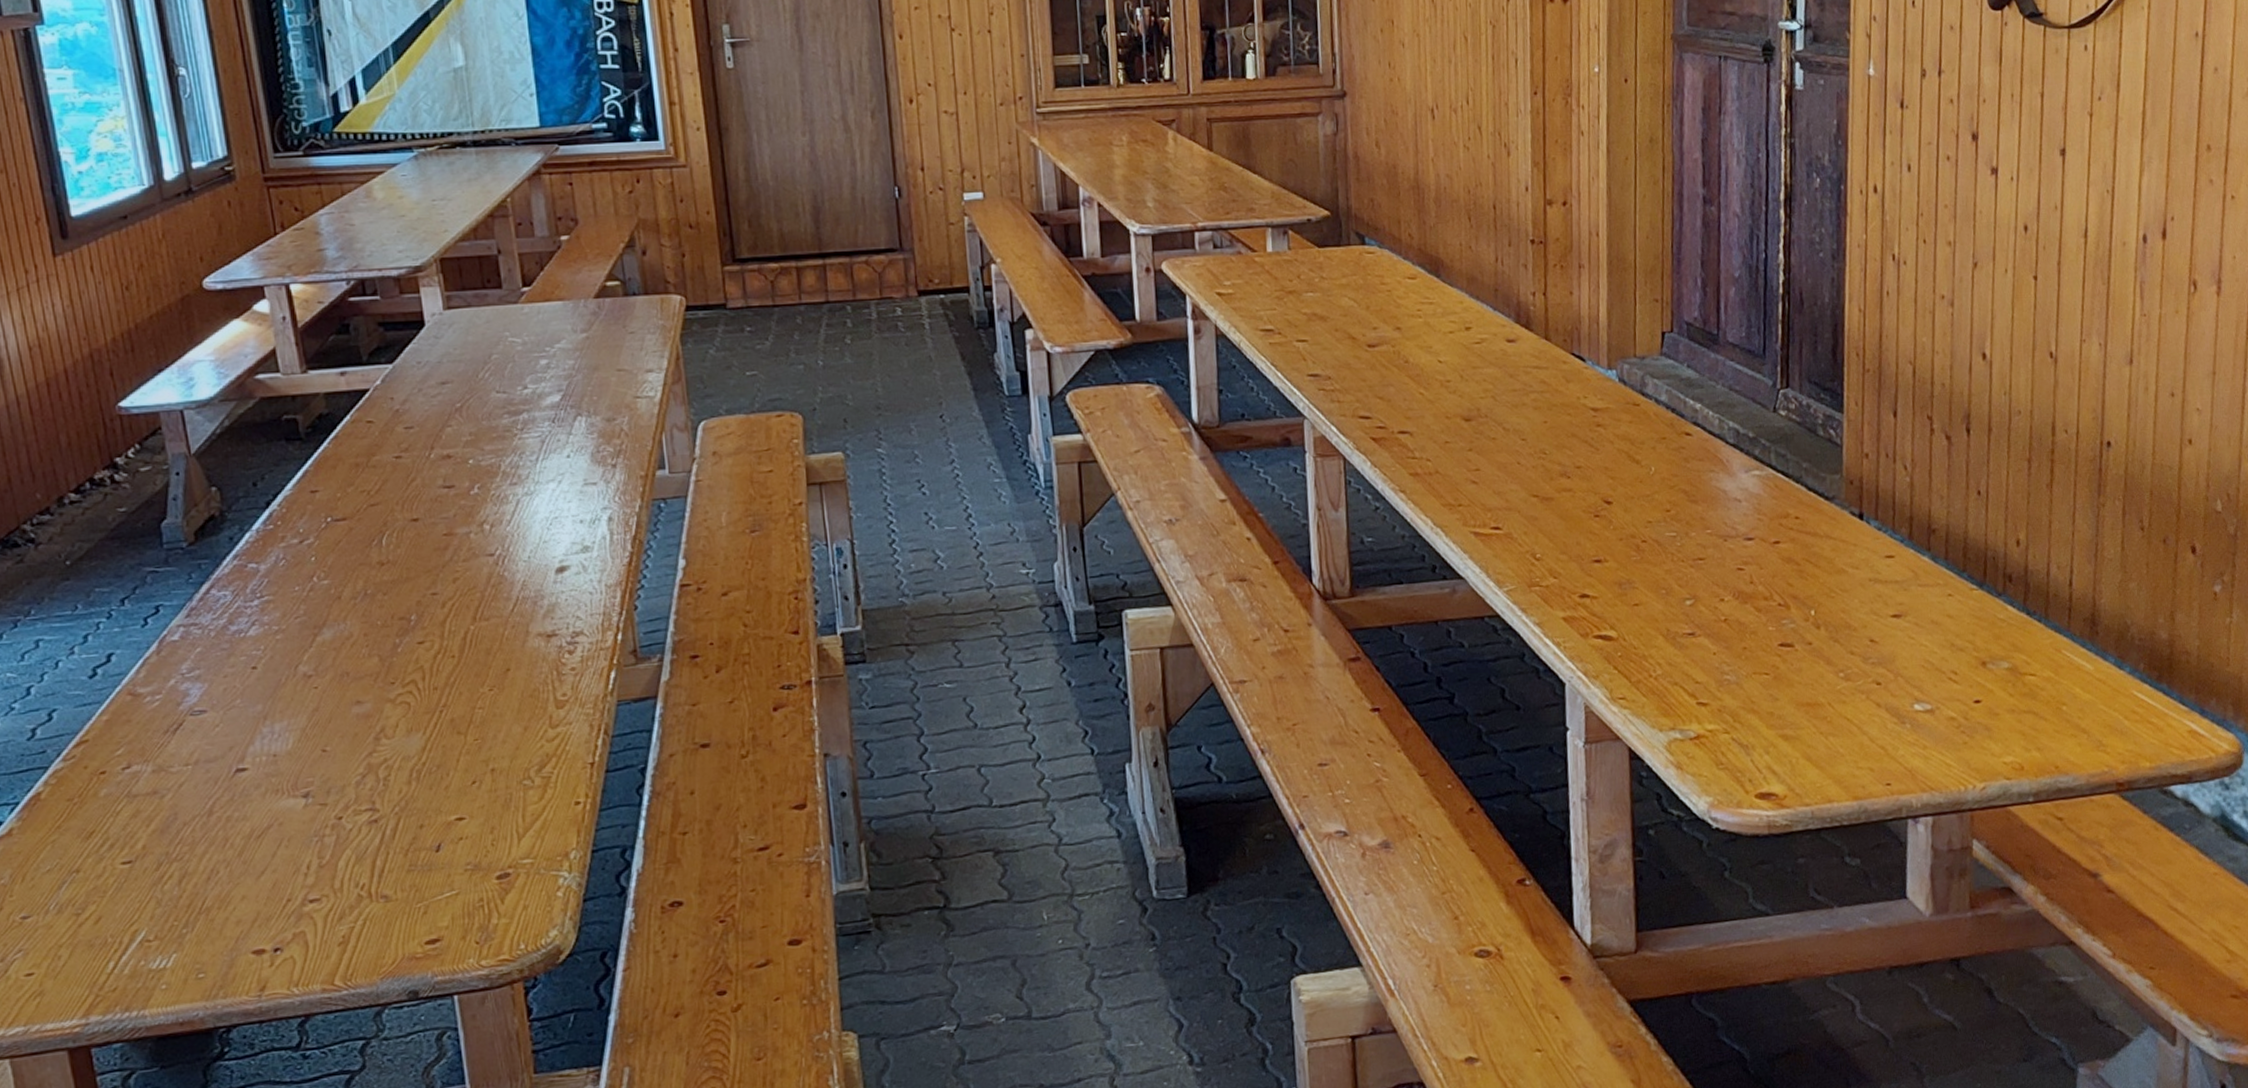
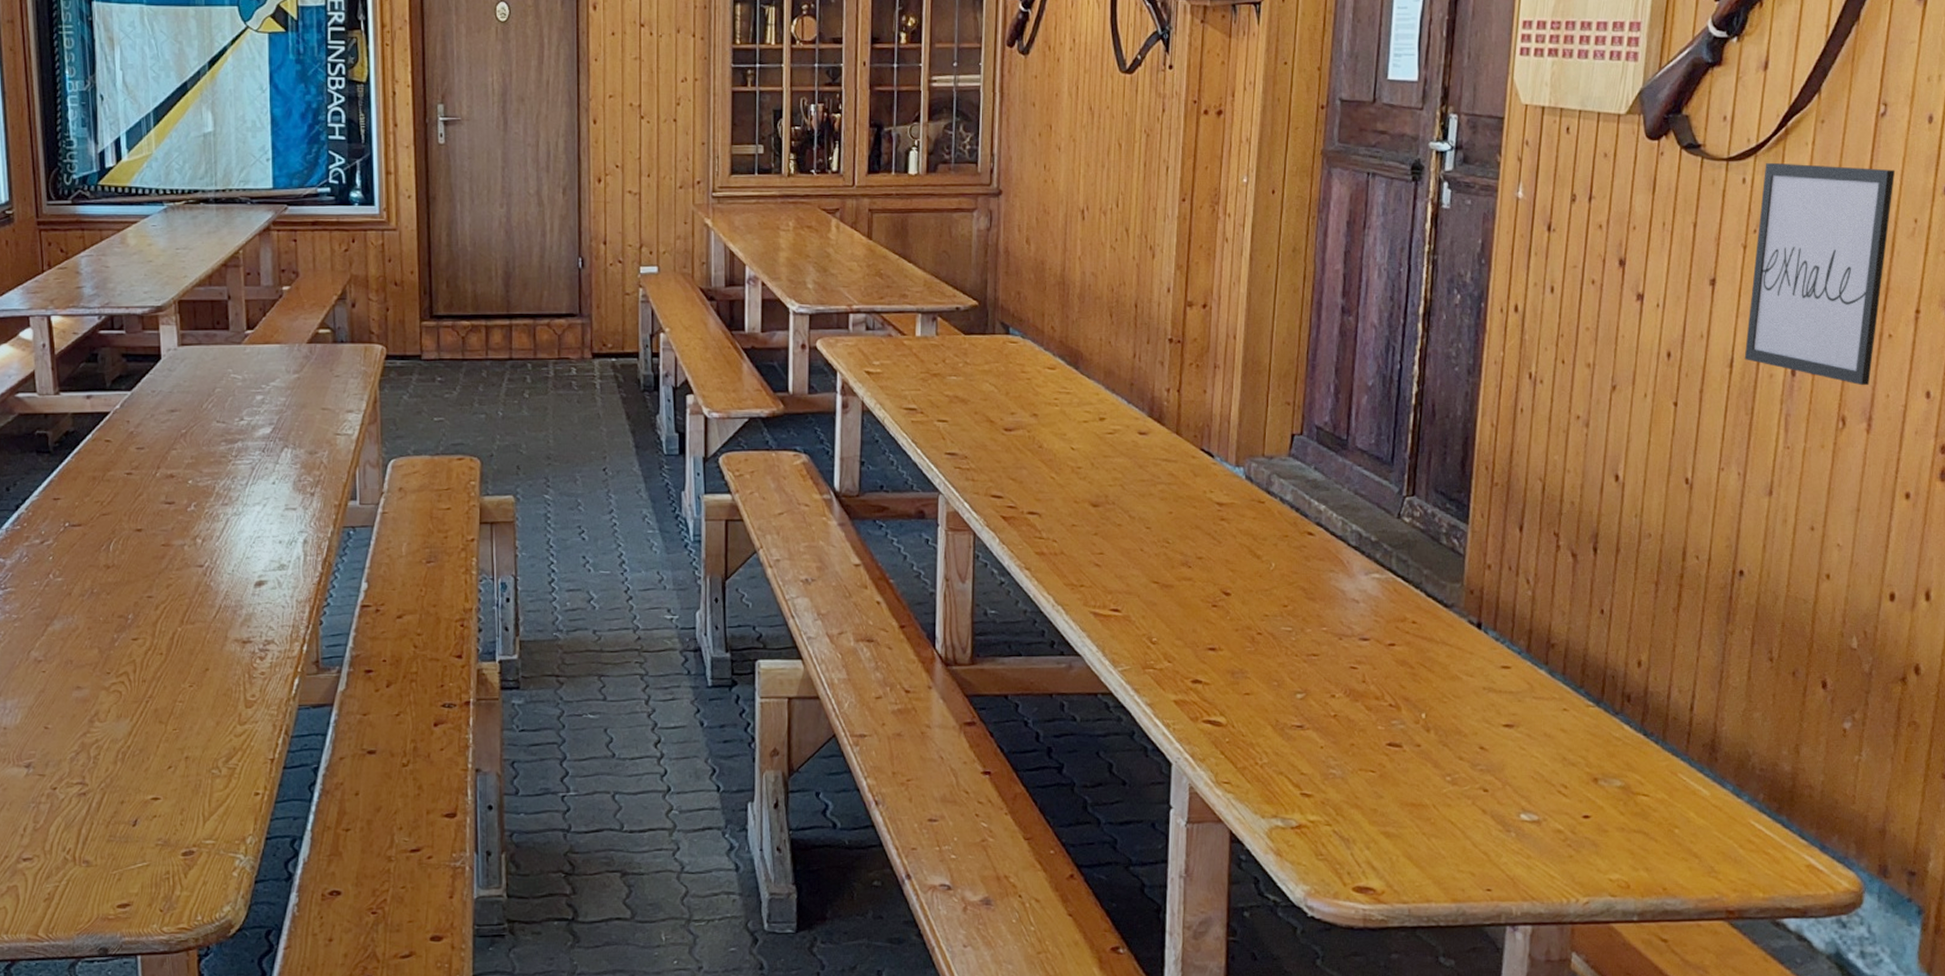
wall art: none [2097,28,2228,249] -> present [1744,162,1896,386]

